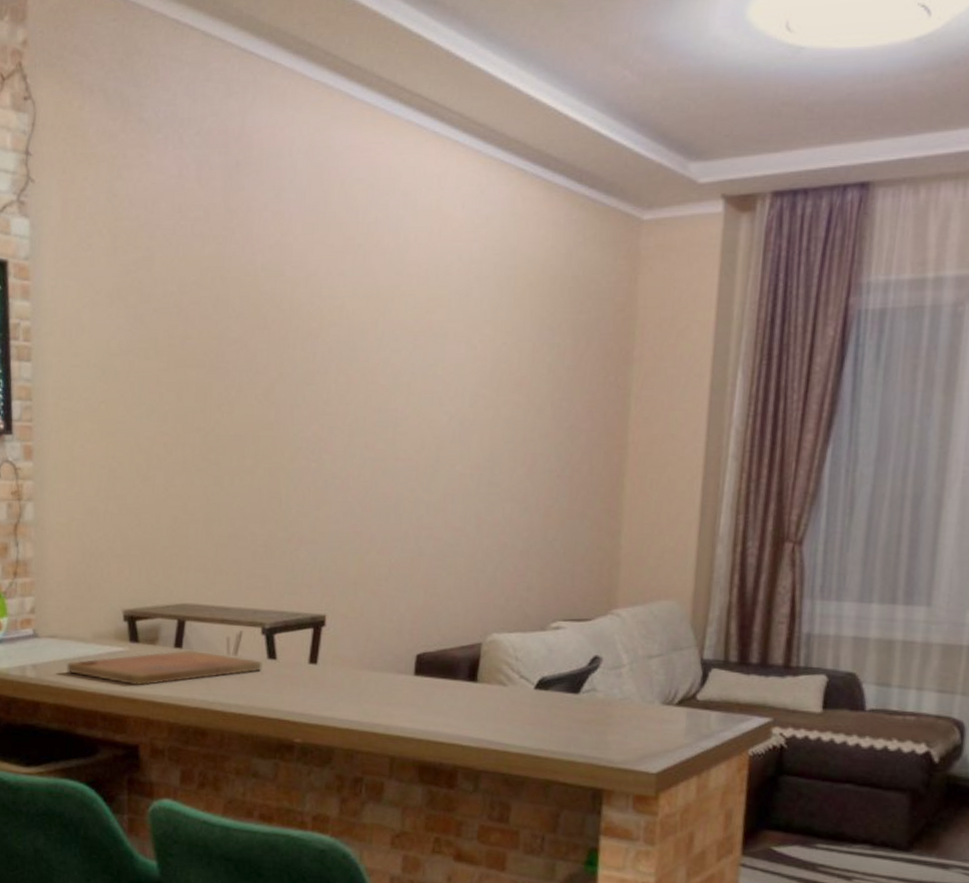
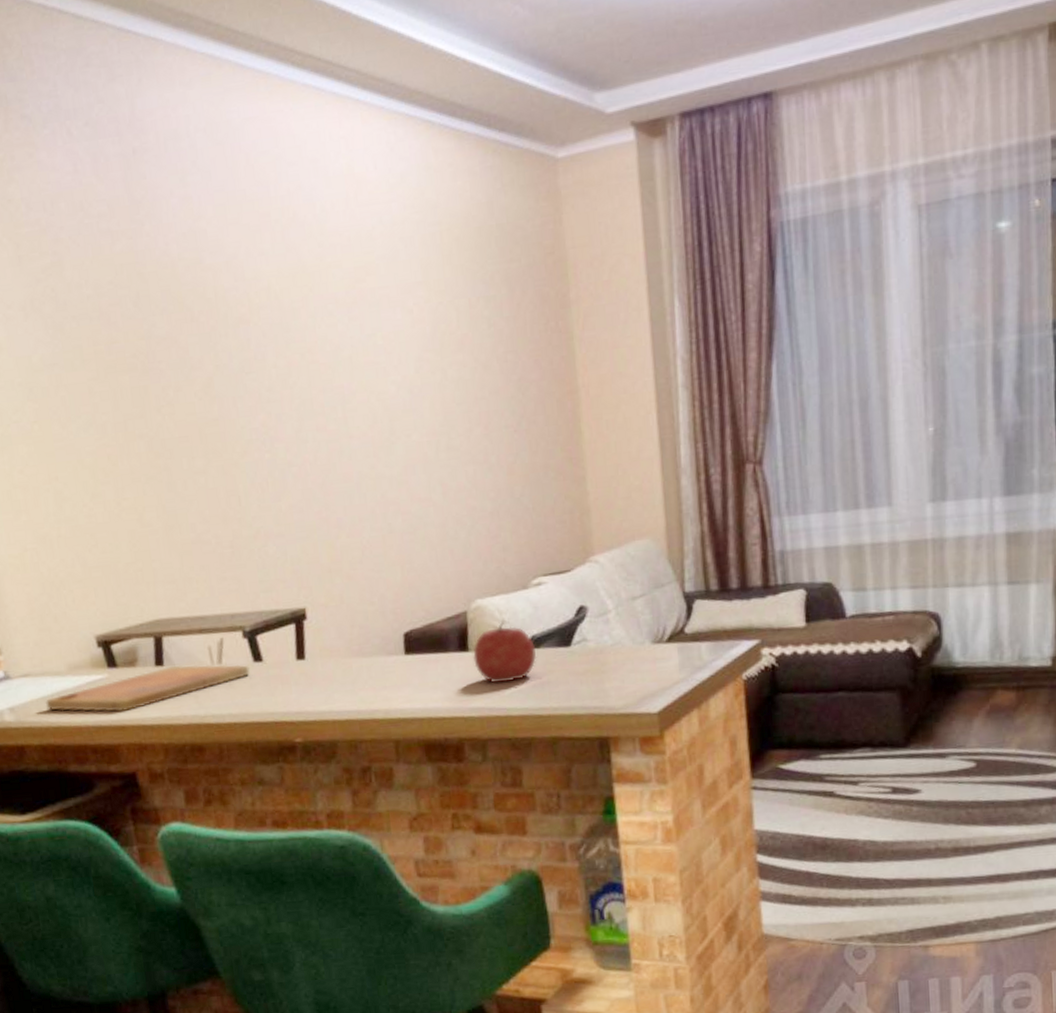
fruit: none [480,658,545,719] -> present [472,621,537,683]

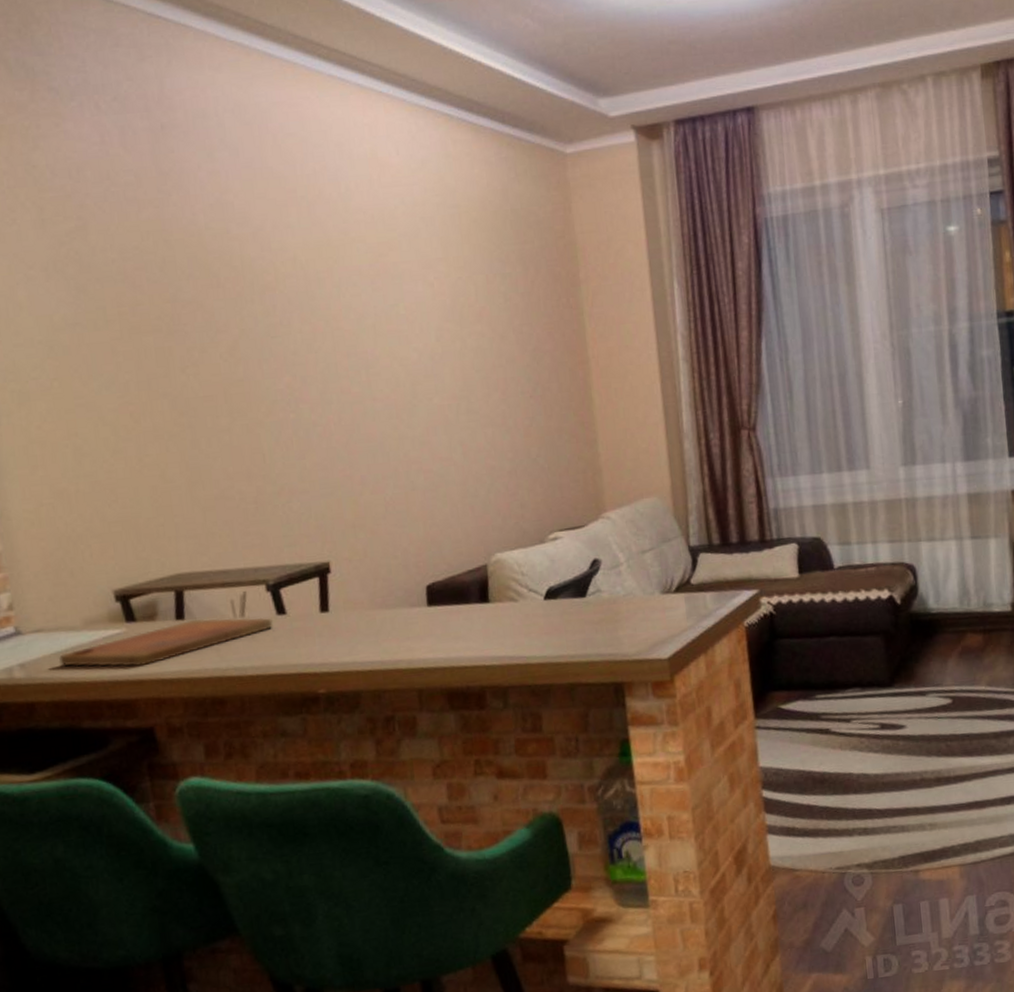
fruit: present [472,621,537,683] -> none [493,573,555,633]

